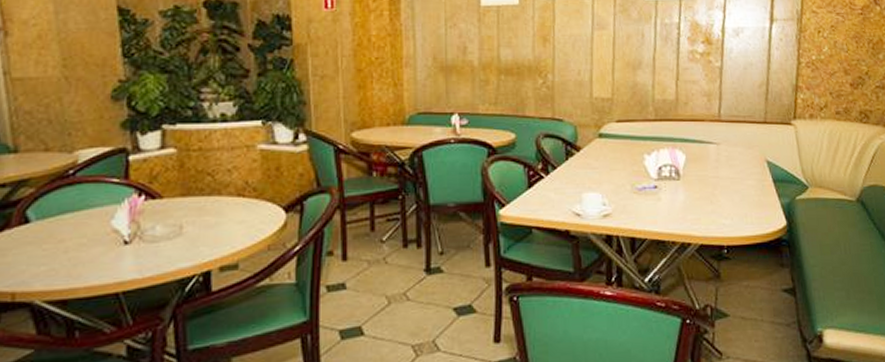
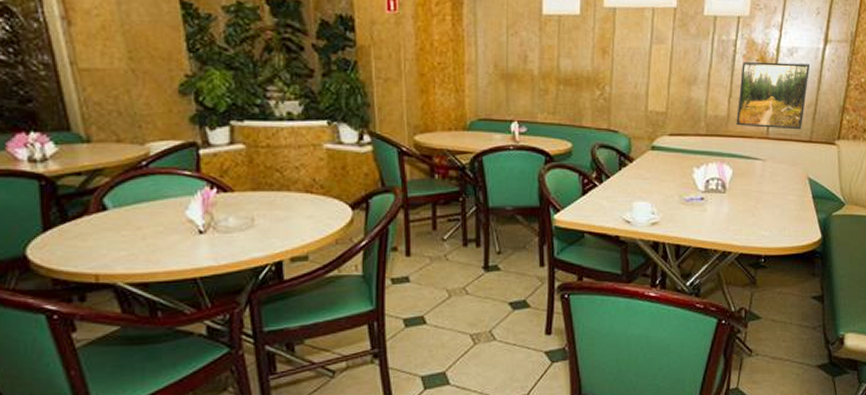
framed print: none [685,43,758,111] -> present [736,62,811,130]

